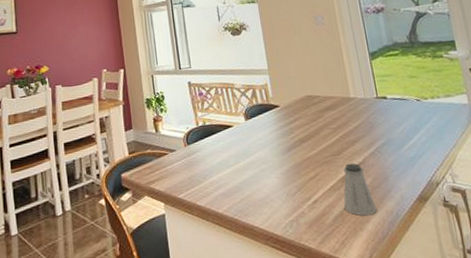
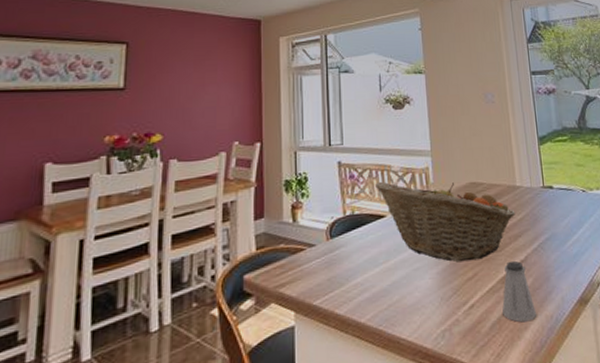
fruit basket: none [221,96,351,165] -> present [375,181,516,263]

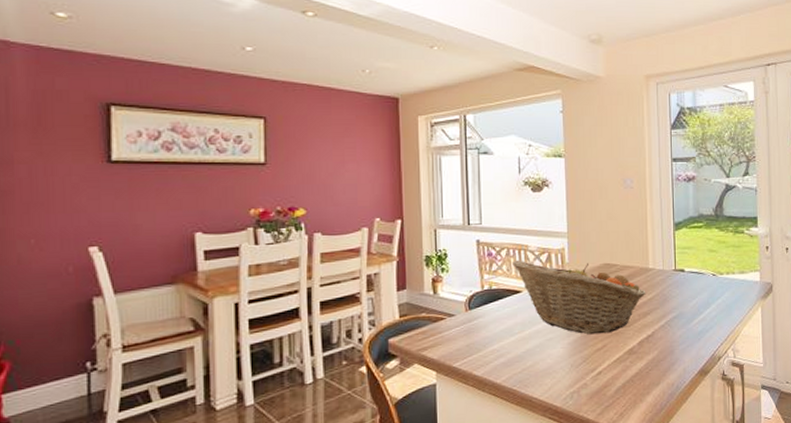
saltshaker: present [502,260,537,323] -> none [628,335,660,388]

